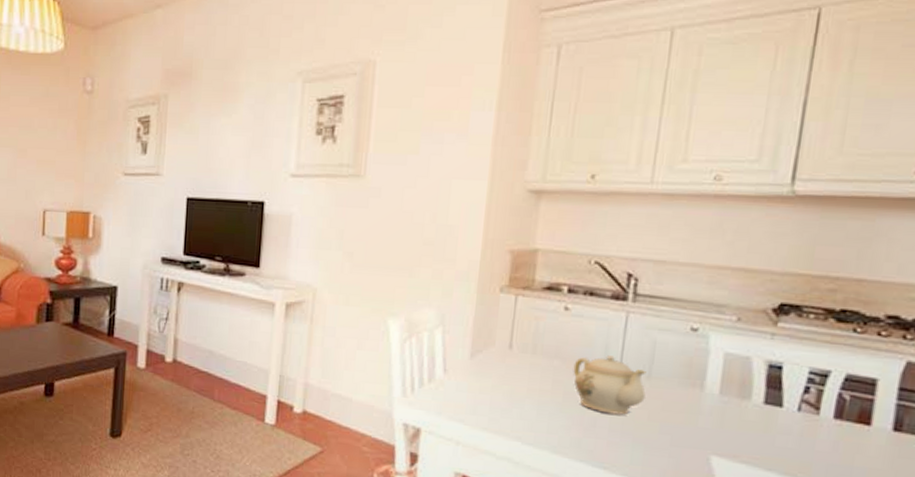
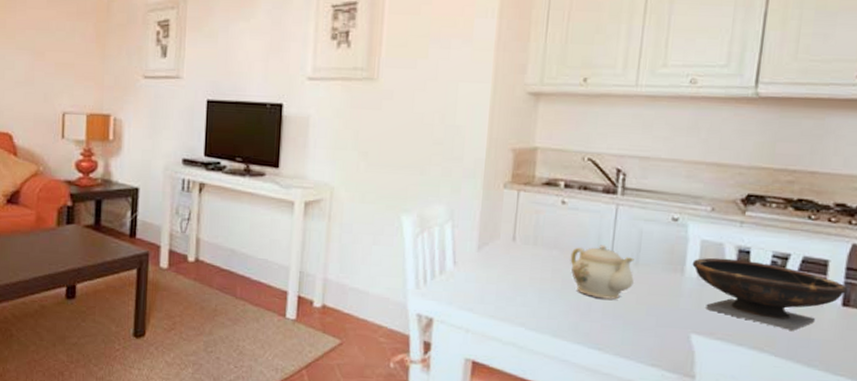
bowl: none [713,372,901,456] -> present [692,257,848,331]

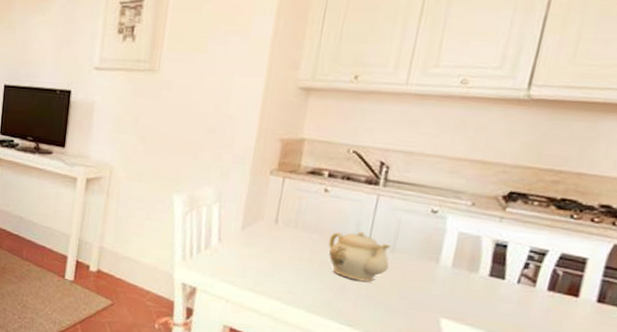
bowl: present [692,257,848,331] -> none [447,249,605,322]

